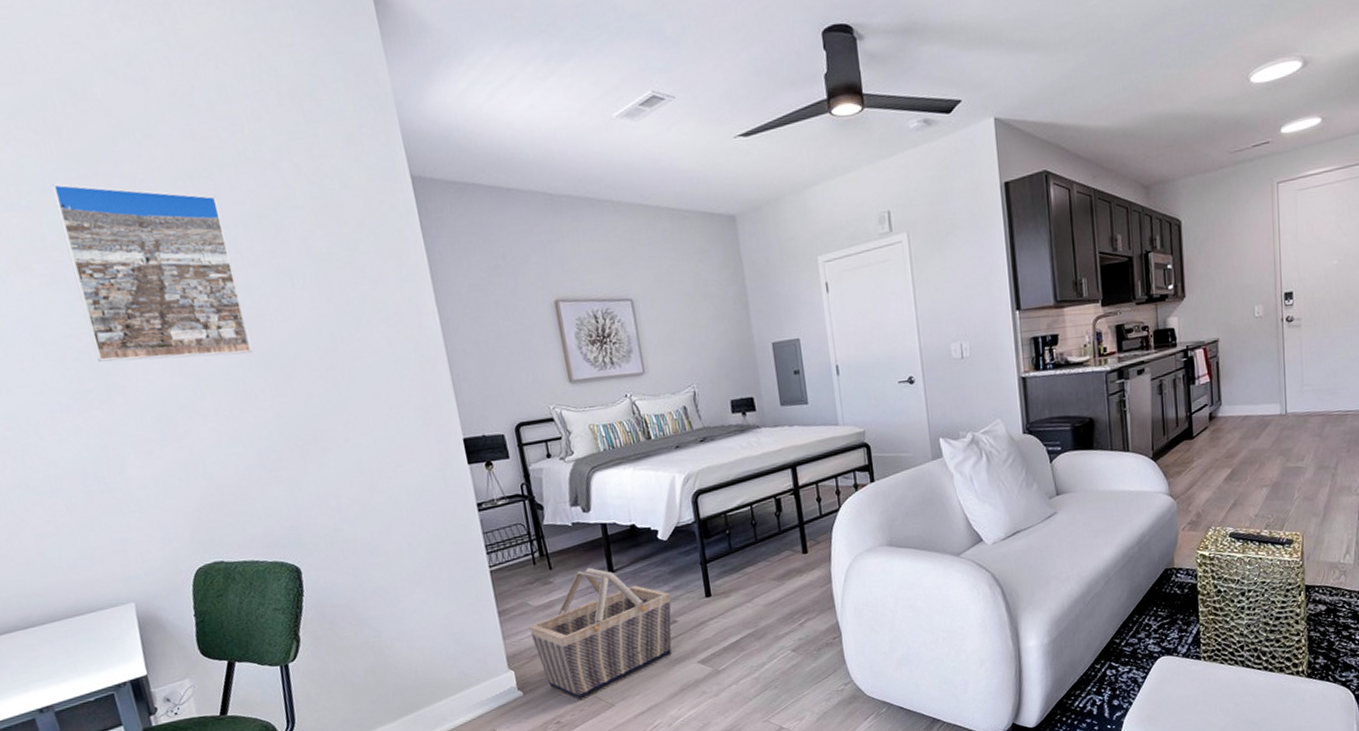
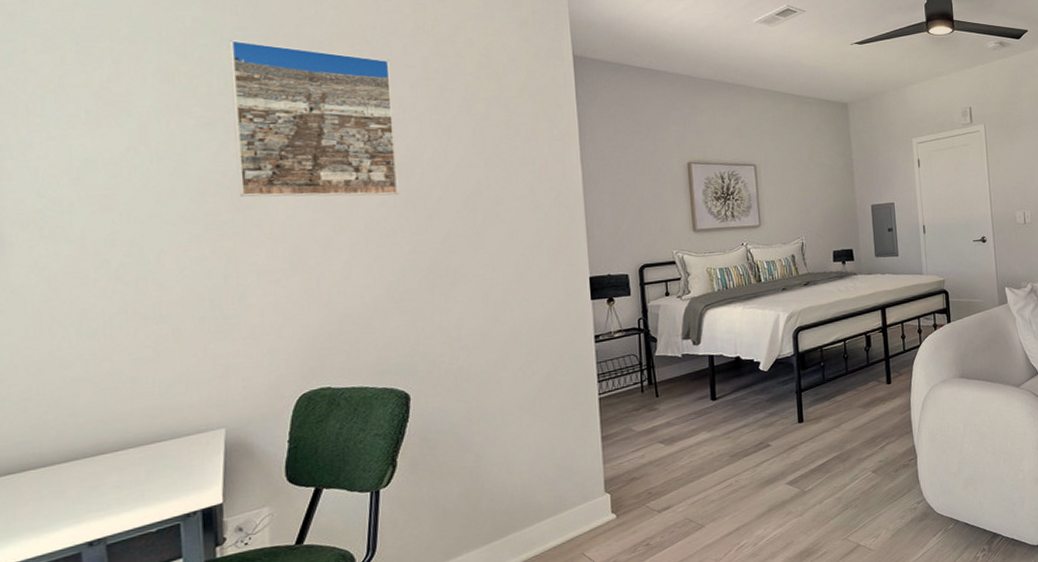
basket: present [529,567,672,701] -> none [630,395,767,523]

